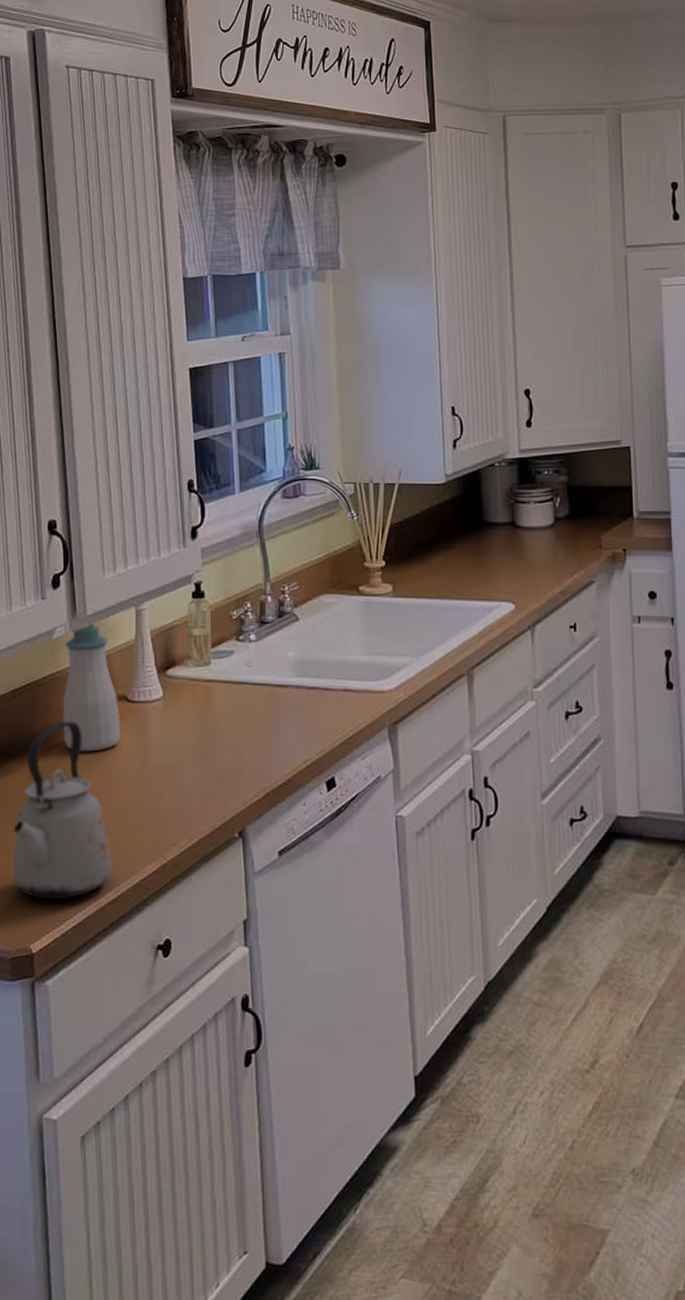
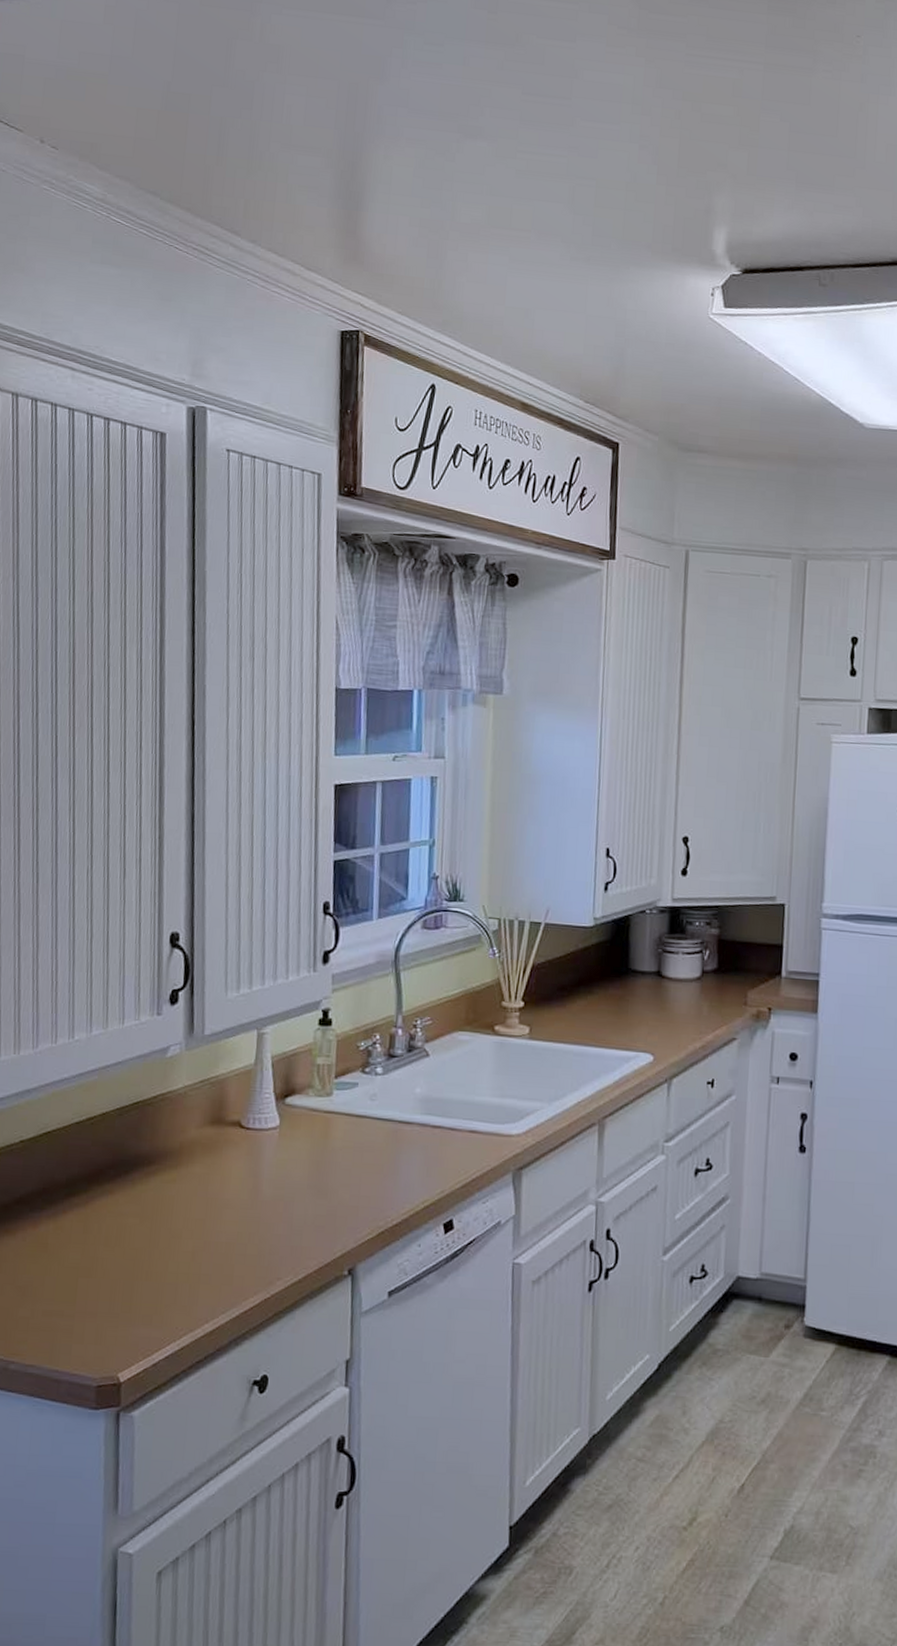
kettle: present [13,721,113,900] -> none [105,1143,213,1329]
soap bottle: present [62,622,121,752] -> none [170,1043,232,1178]

